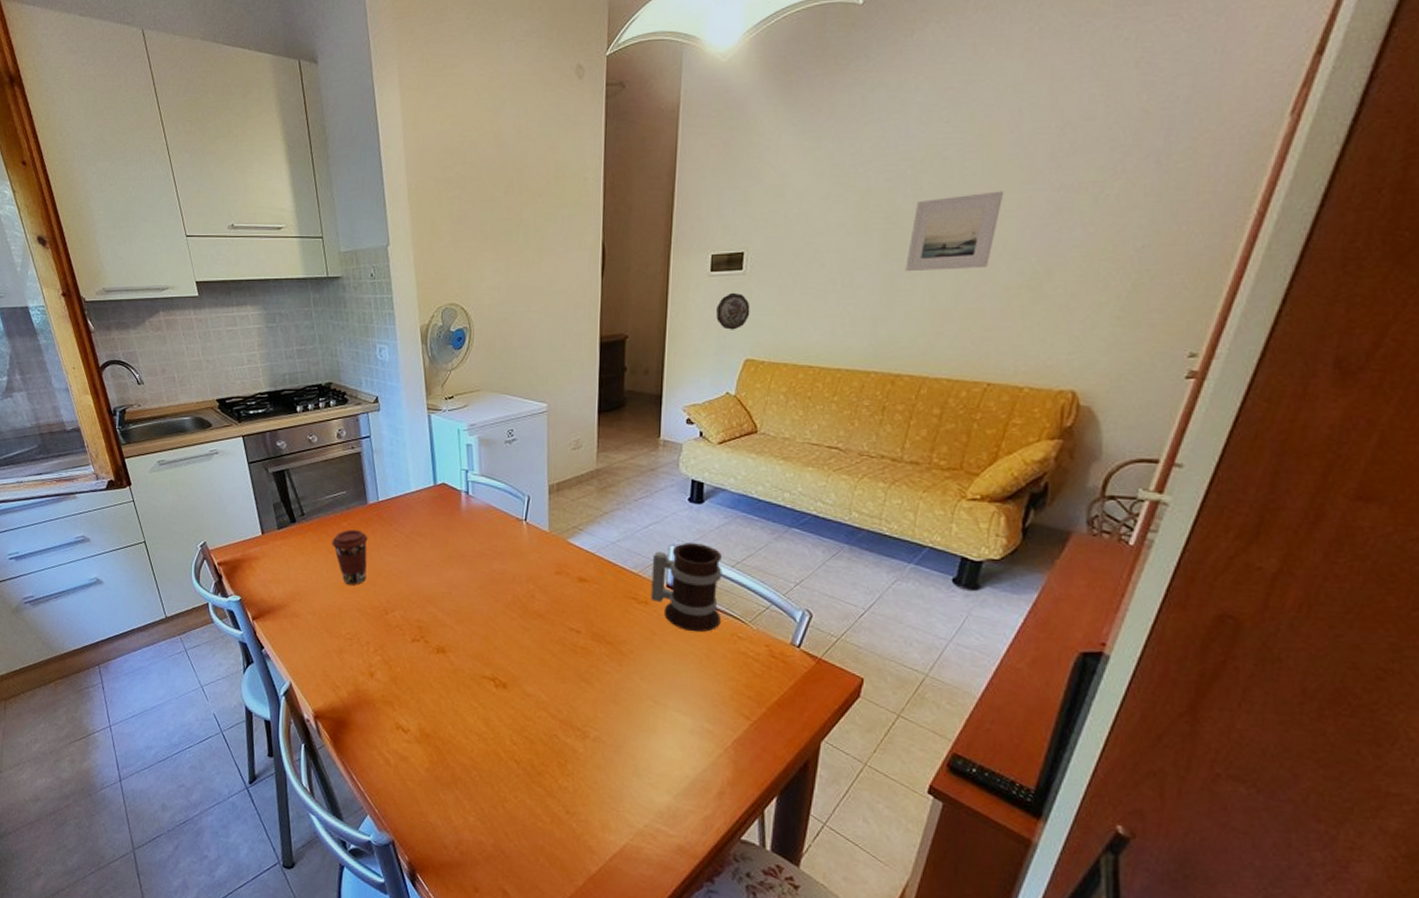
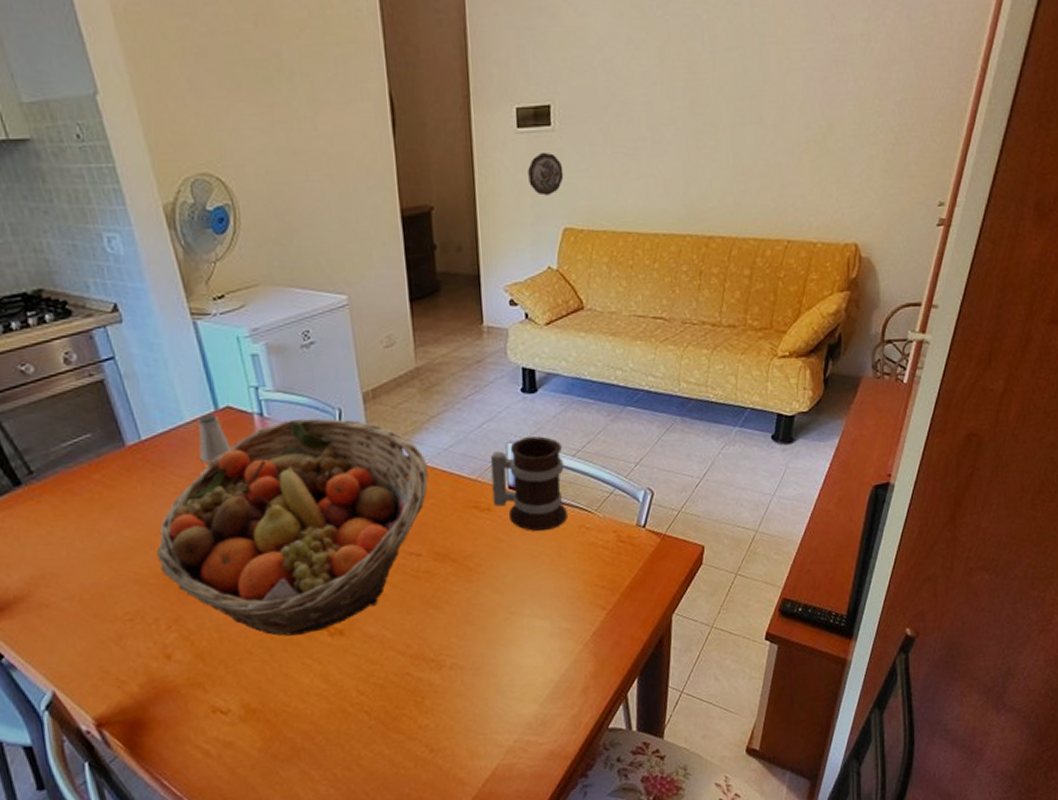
coffee cup: present [332,530,368,585] -> none [81,481,140,553]
fruit basket: none [376,499,596,681] -> present [156,418,428,636]
saltshaker: none [418,487,442,526] -> present [197,413,232,464]
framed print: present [905,191,1004,272] -> none [708,41,790,127]

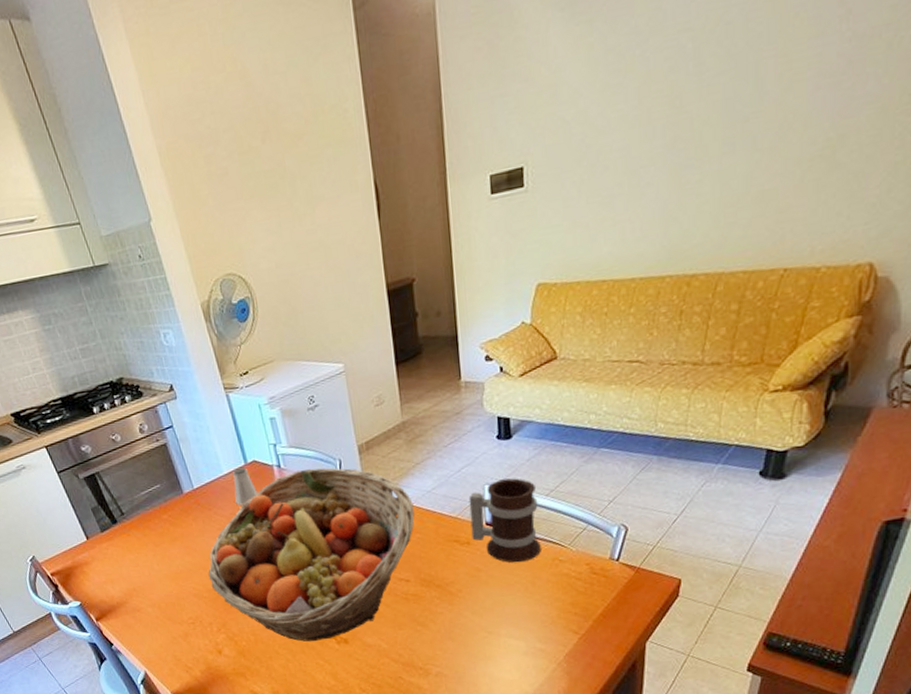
decorative plate: present [528,152,564,196] -> none [502,213,537,256]

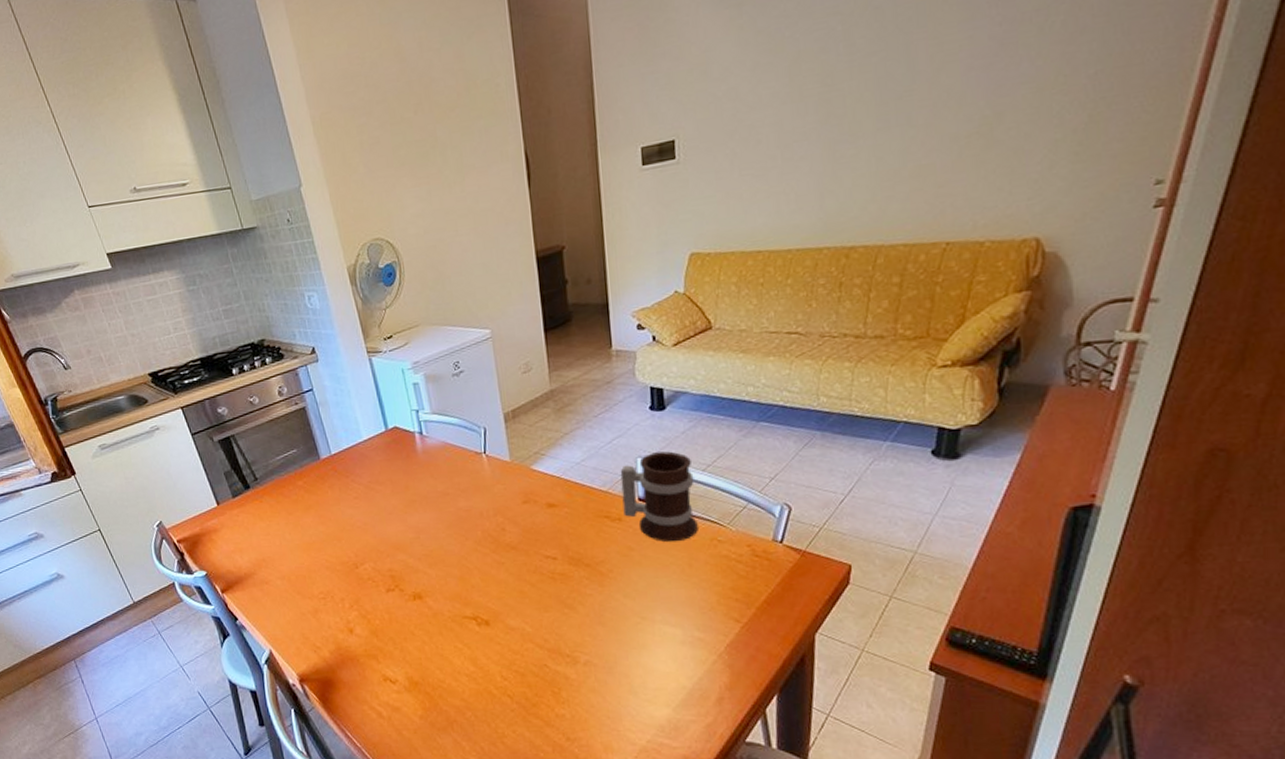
fruit basket: present [208,468,415,642] -> none [342,436,563,622]
saltshaker: present [232,466,259,506] -> none [372,432,399,474]

